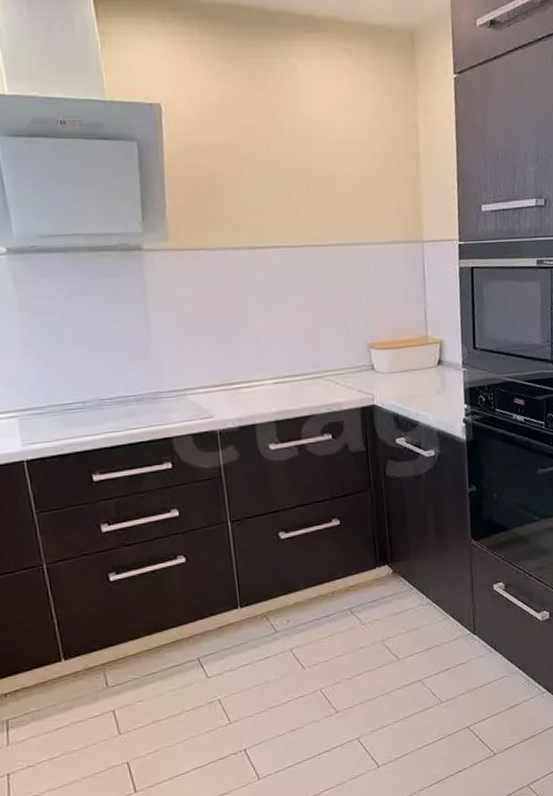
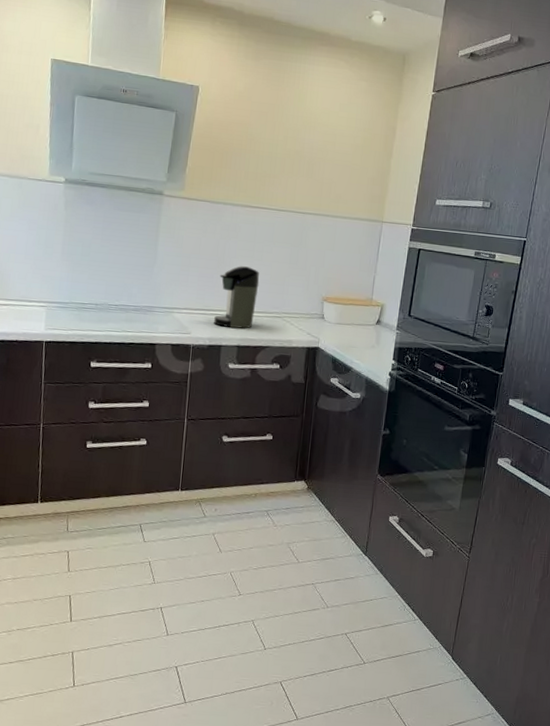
coffee maker: none [236,322,290,402] -> present [214,266,260,329]

